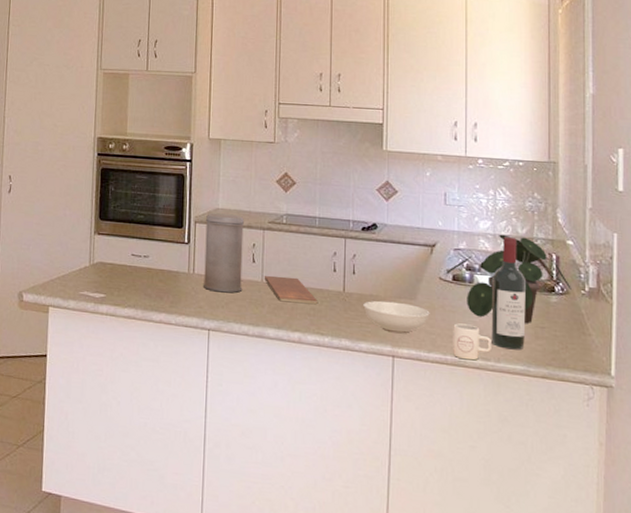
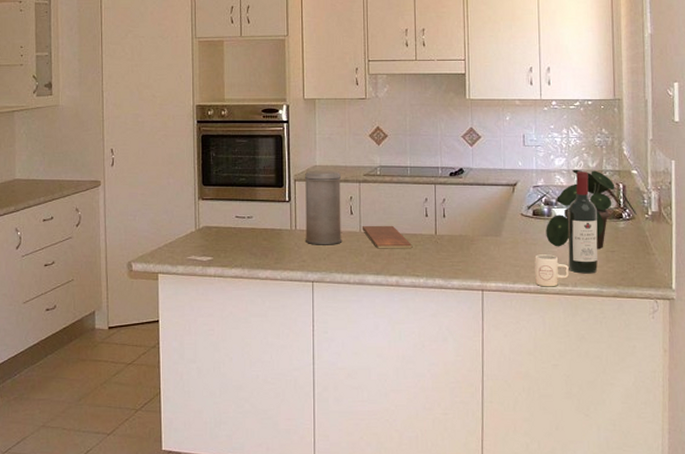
bowl: present [363,300,430,334] -> none [454,240,514,269]

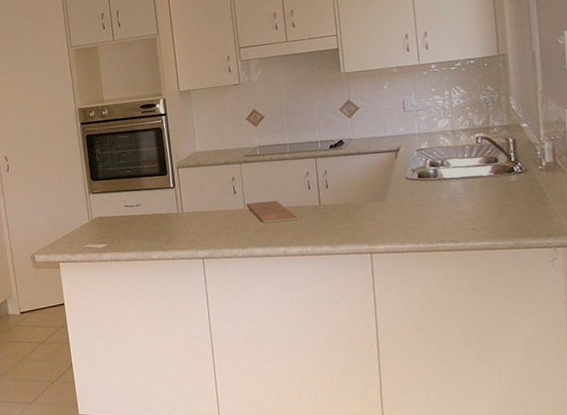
canister: present [304,170,343,245] -> none [186,154,228,225]
potted plant: present [525,169,637,250] -> none [409,128,529,206]
mug: present [534,254,569,287] -> none [423,213,460,245]
wine bottle: present [567,172,598,274] -> none [455,130,490,230]

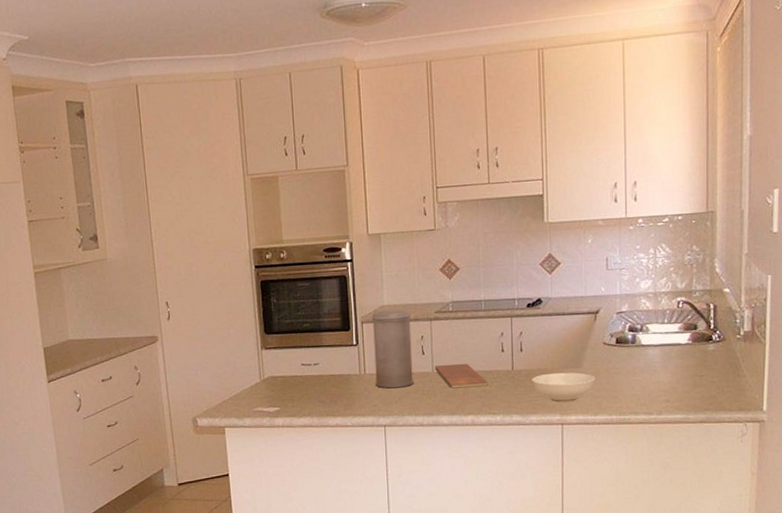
canister: none [186,154,228,225] -> present [371,309,415,389]
bowl: none [339,205,401,233] -> present [532,372,595,402]

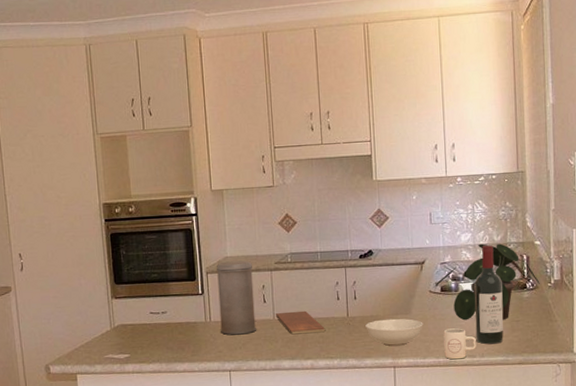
potted plant: none [607,291,728,375] -> present [433,243,540,321]
mug: none [616,383,654,417] -> present [443,328,476,360]
wine bottle: none [653,293,685,401] -> present [474,245,504,345]

